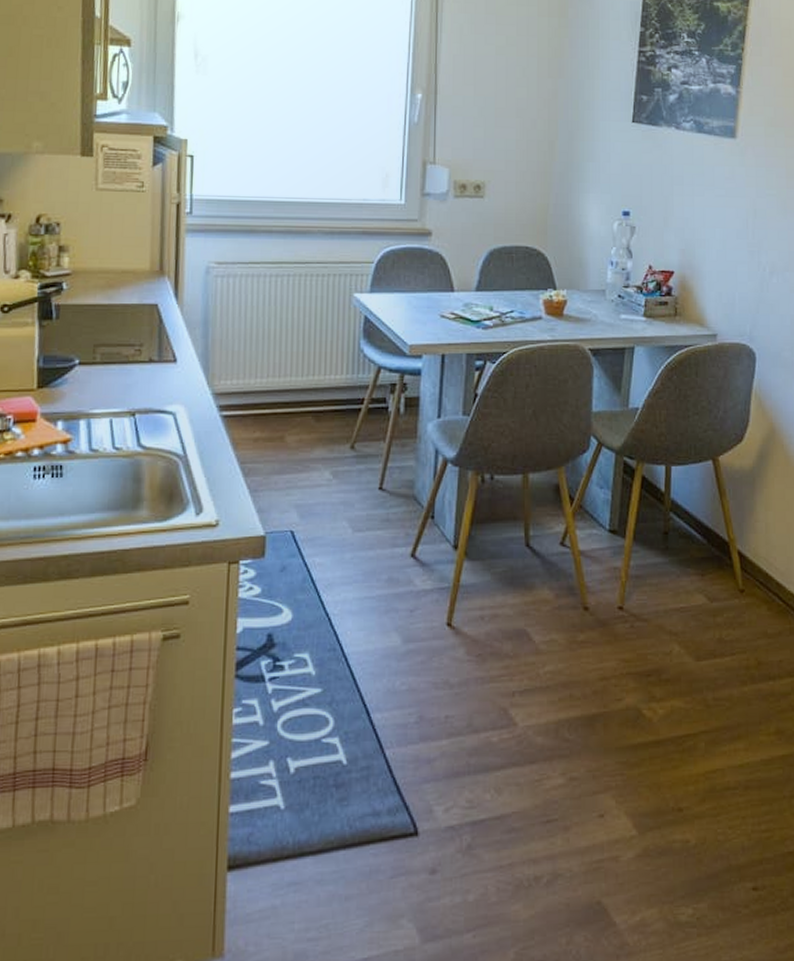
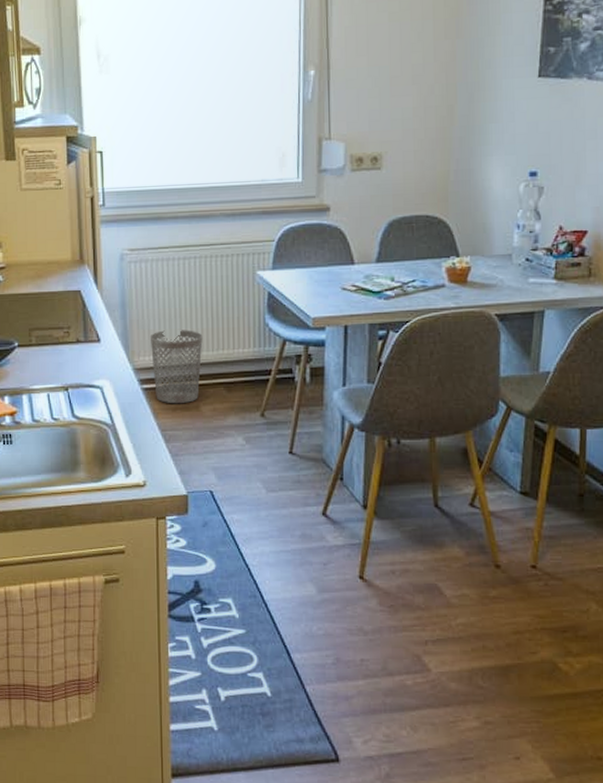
wastebasket: none [233,352,292,434] -> present [149,330,203,404]

